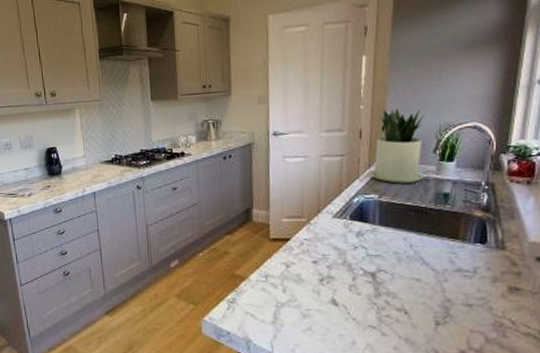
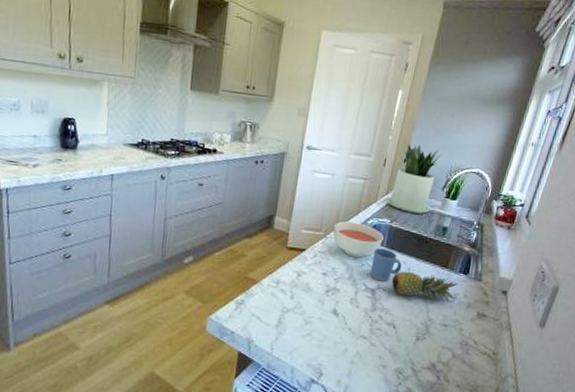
bowl: none [317,203,376,240] -> present [333,221,384,258]
mug: none [365,226,402,263] -> present [369,248,402,282]
fruit: none [392,248,477,278] -> present [391,271,459,302]

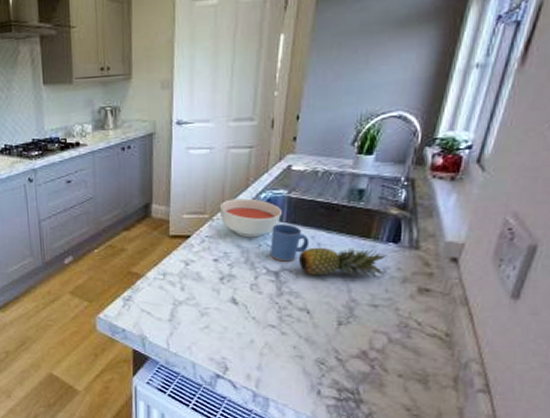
planter: present [386,144,441,214] -> none [279,94,345,178]

